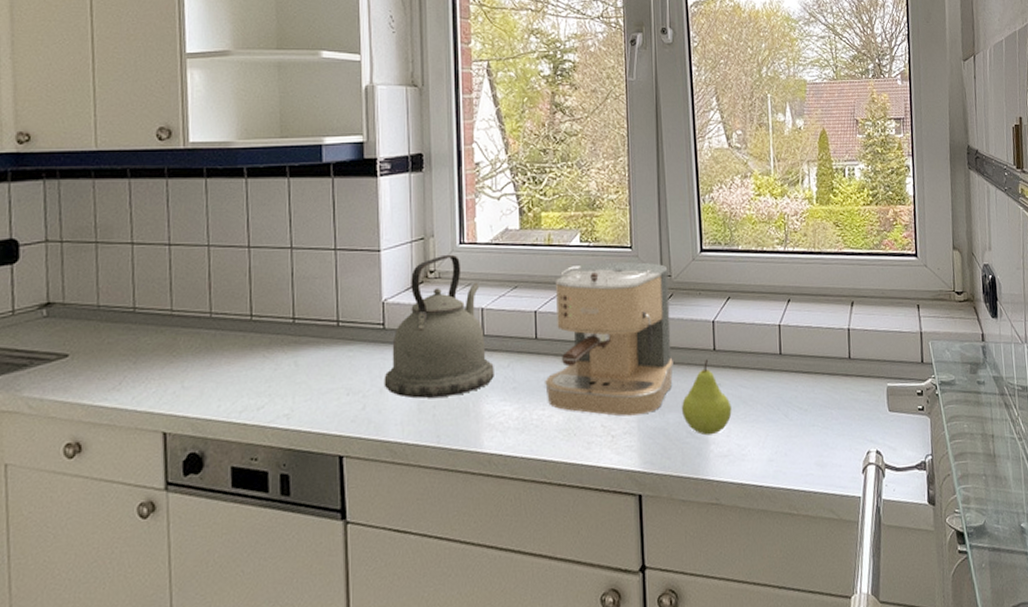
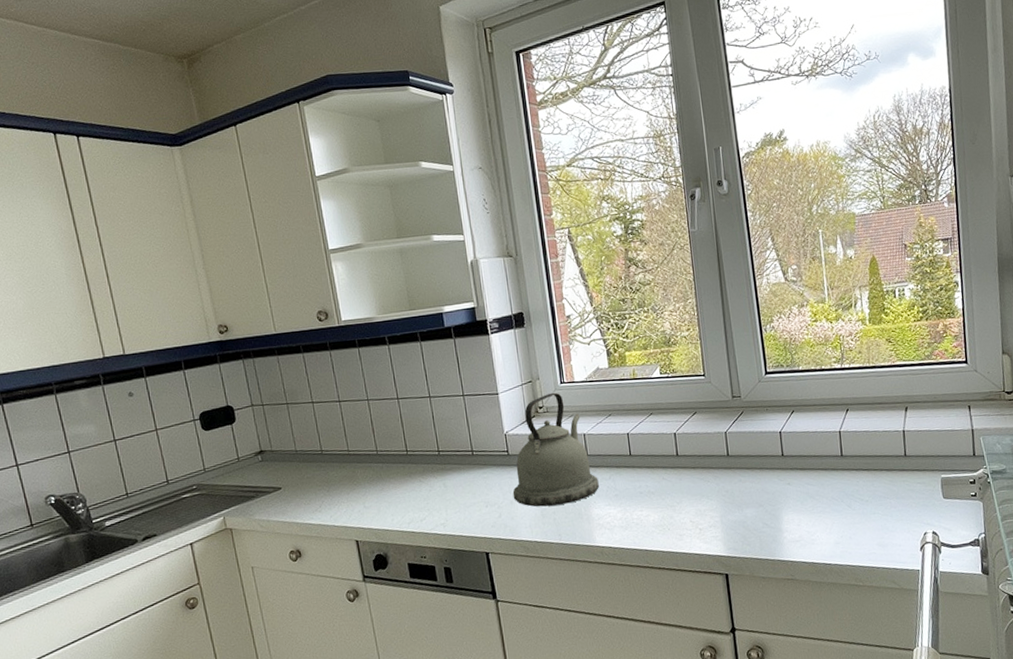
coffee maker: present [545,261,673,416] -> none [641,387,748,513]
fruit: present [681,359,732,436] -> none [756,464,801,525]

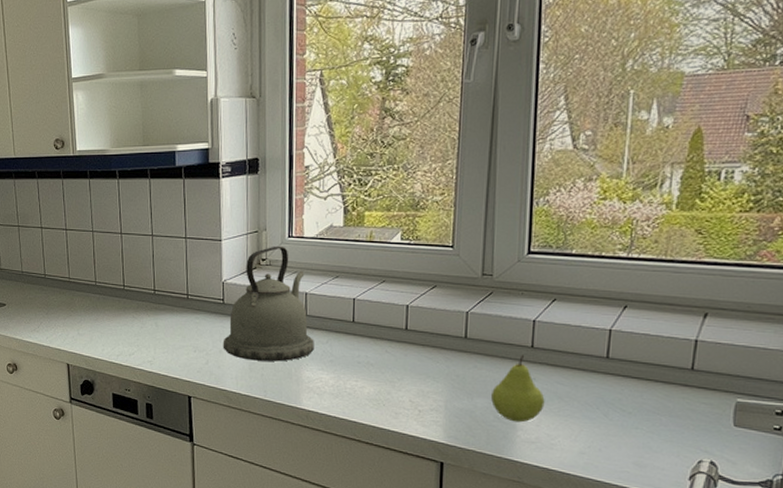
fruit: none [756,464,801,525] -> present [490,355,545,423]

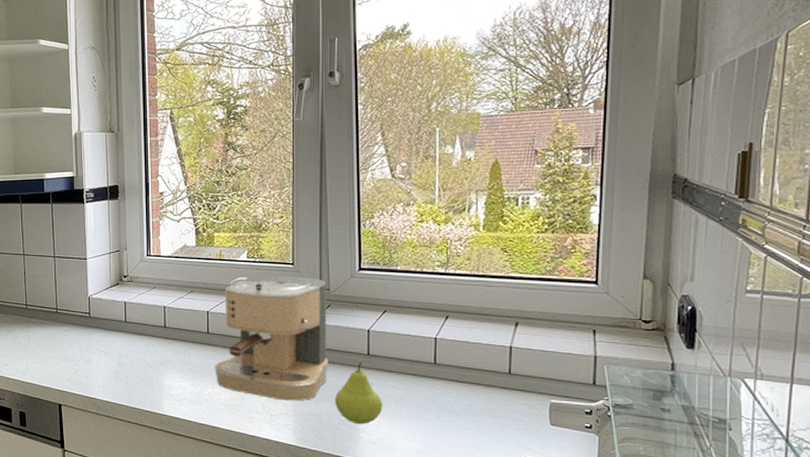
kettle: present [222,246,314,362] -> none [90,264,173,371]
coffee maker: none [359,259,490,397] -> present [215,275,328,401]

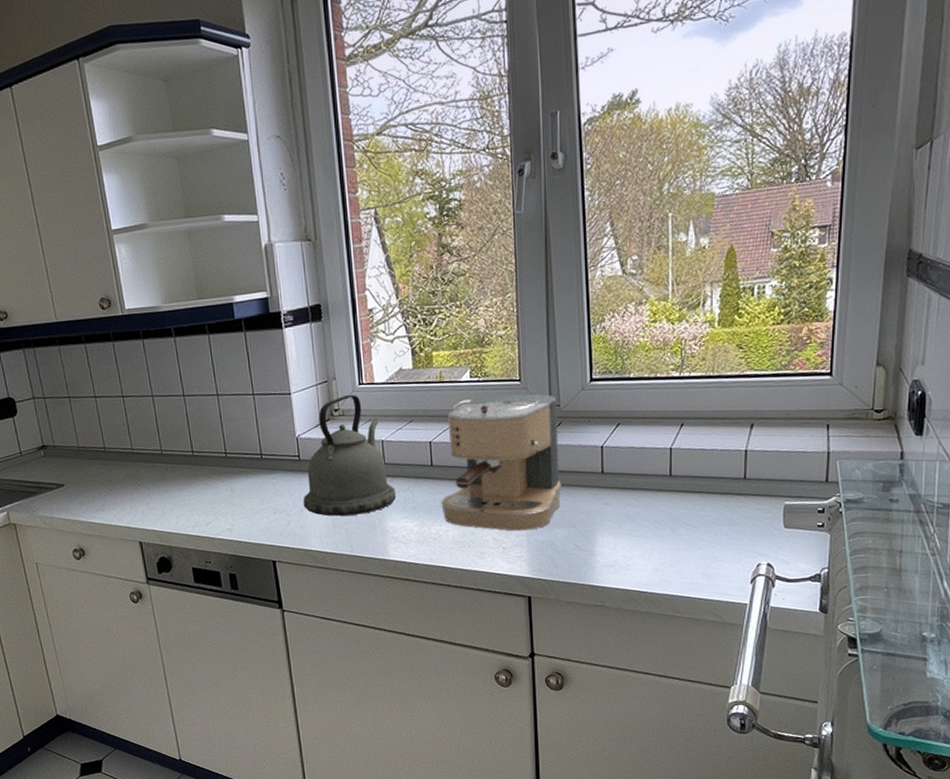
kettle: none [90,264,173,371] -> present [303,394,396,517]
fruit: present [334,362,383,425] -> none [568,481,619,548]

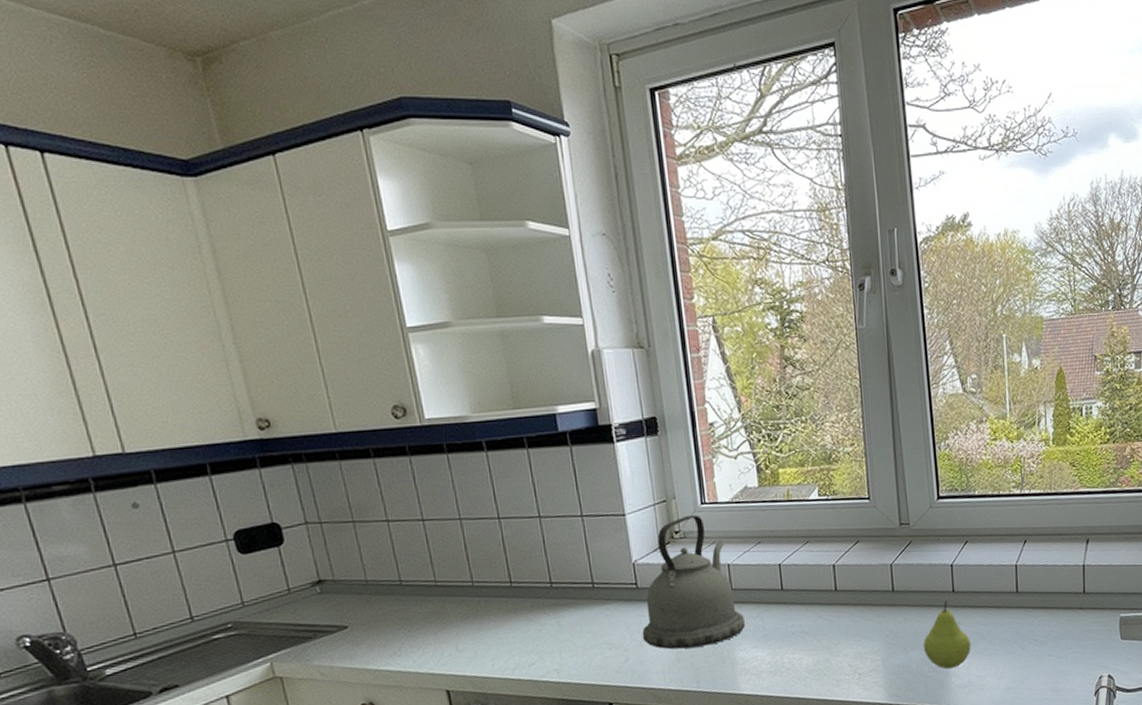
coffee maker: present [441,393,561,531] -> none [793,512,915,656]
fruit: none [568,481,619,548] -> present [923,600,971,669]

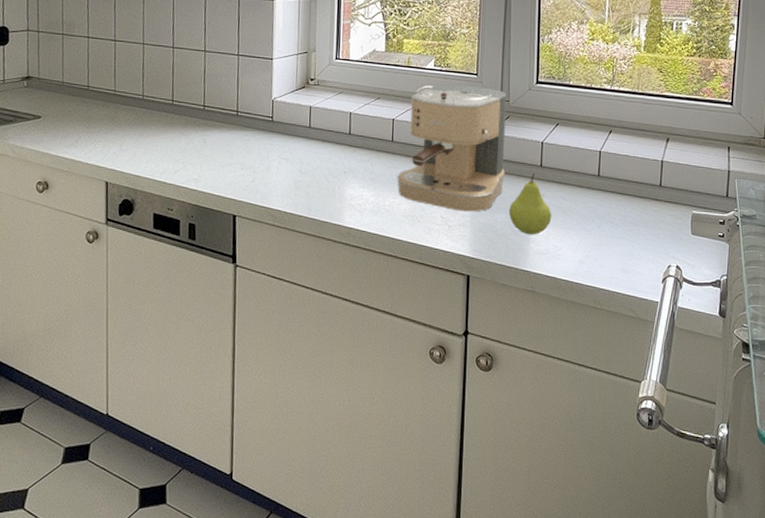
kettle: present [642,514,745,650] -> none [270,66,357,179]
coffee maker: none [793,512,915,656] -> present [397,84,507,212]

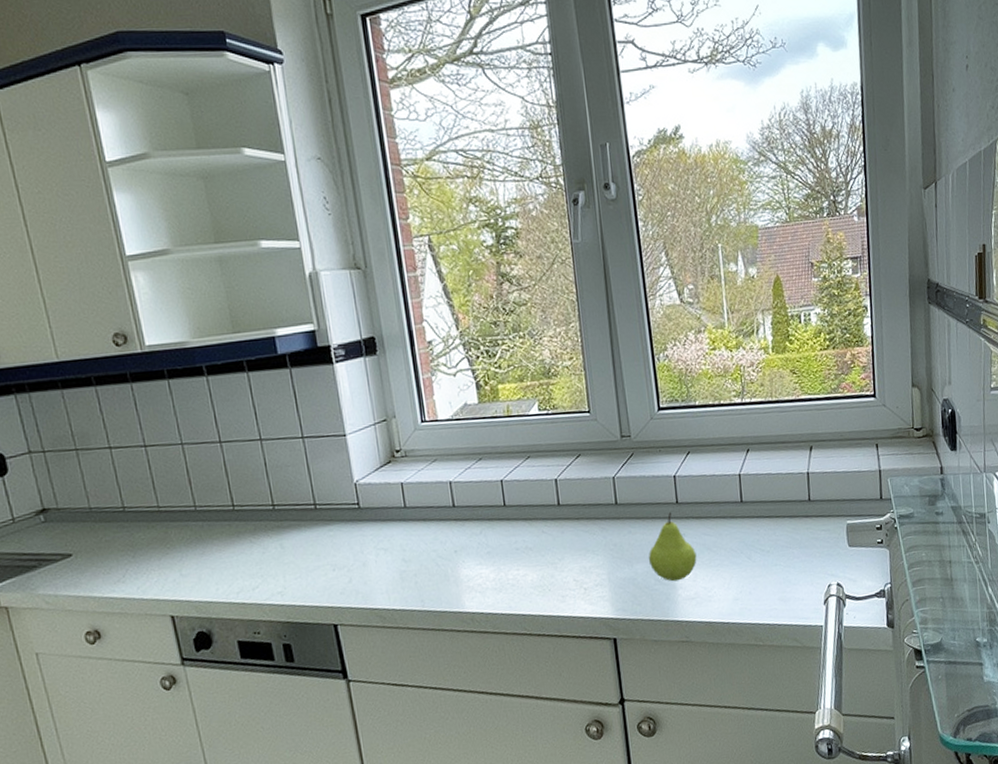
coffee maker: present [397,84,507,212] -> none [517,425,639,570]

